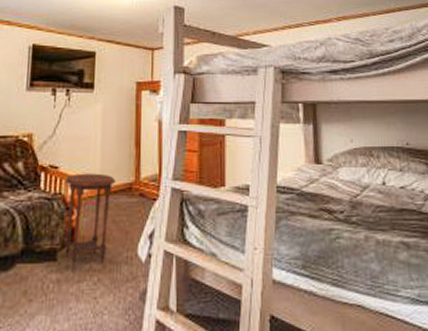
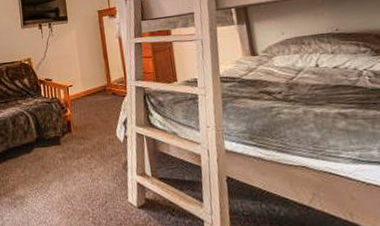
side table: present [64,173,116,270] -> none [57,81,94,150]

